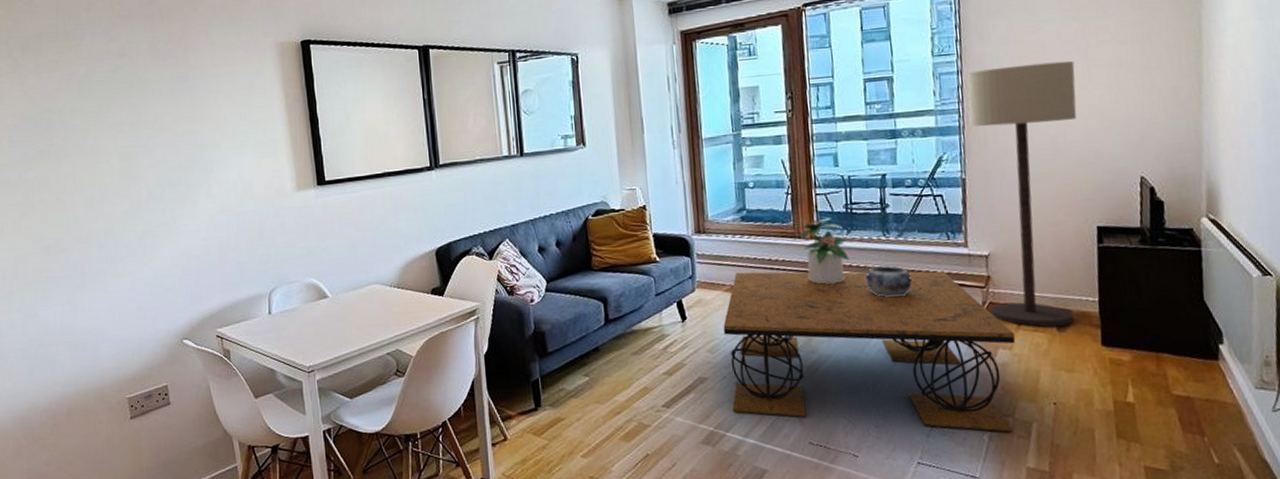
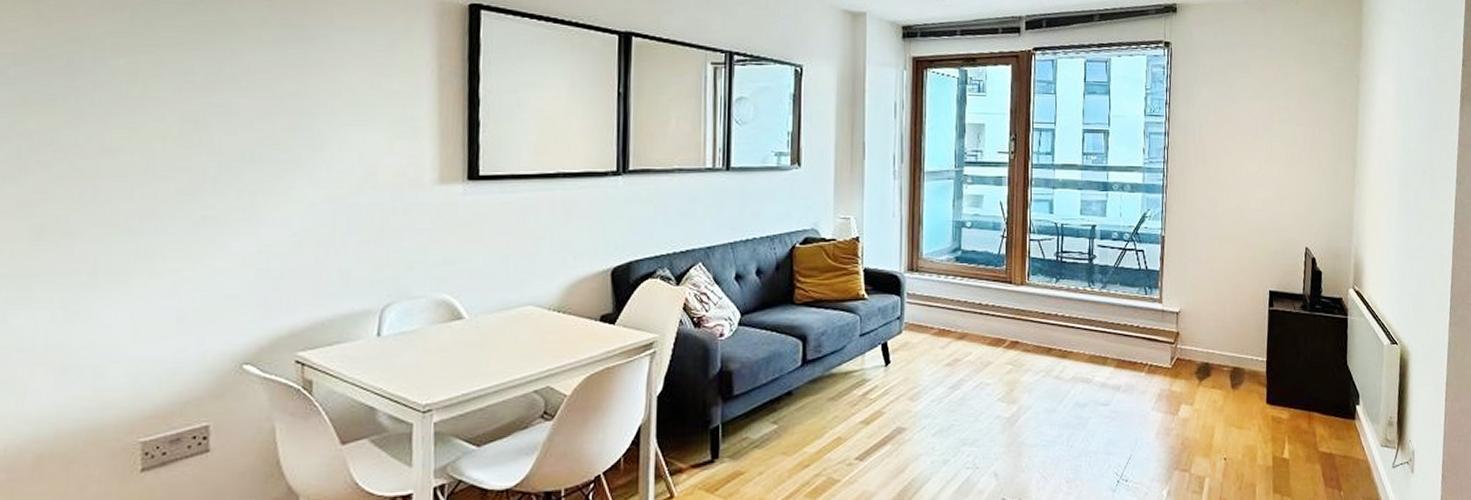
coffee table: present [723,271,1016,432] -> none [927,315,1197,487]
potted plant: present [791,217,850,284] -> none [1002,264,1056,333]
decorative bowl: present [865,264,913,298] -> none [1069,316,1112,350]
floor lamp: present [968,60,1077,327] -> none [1172,133,1261,385]

